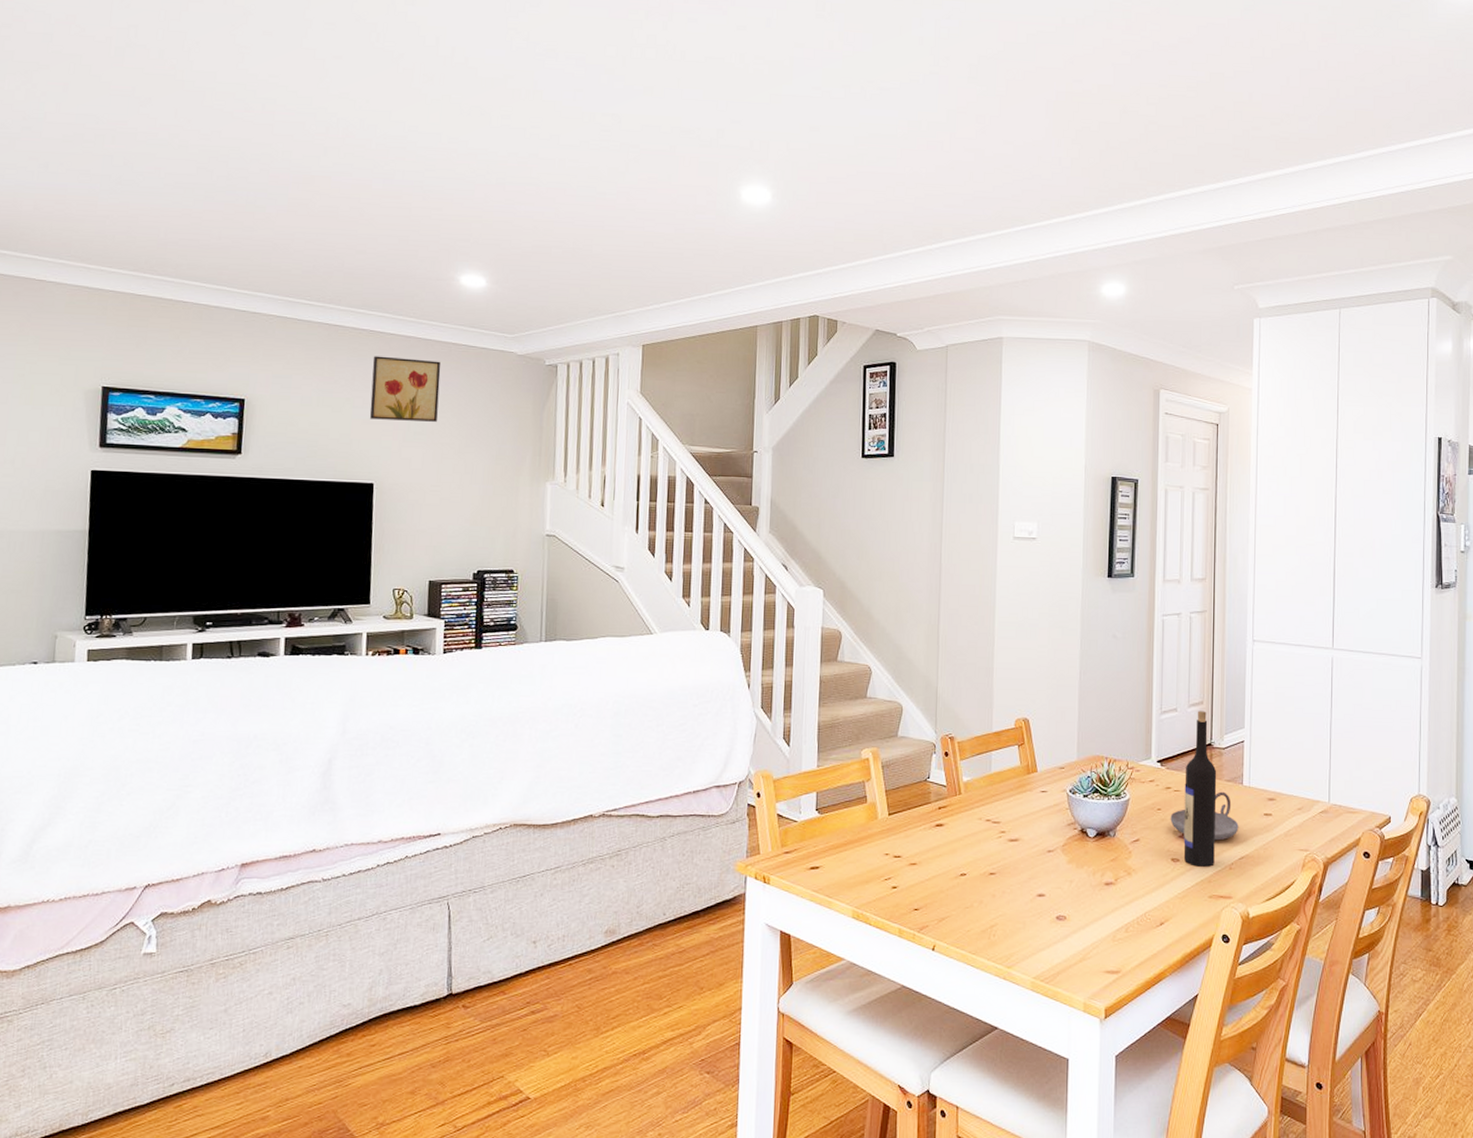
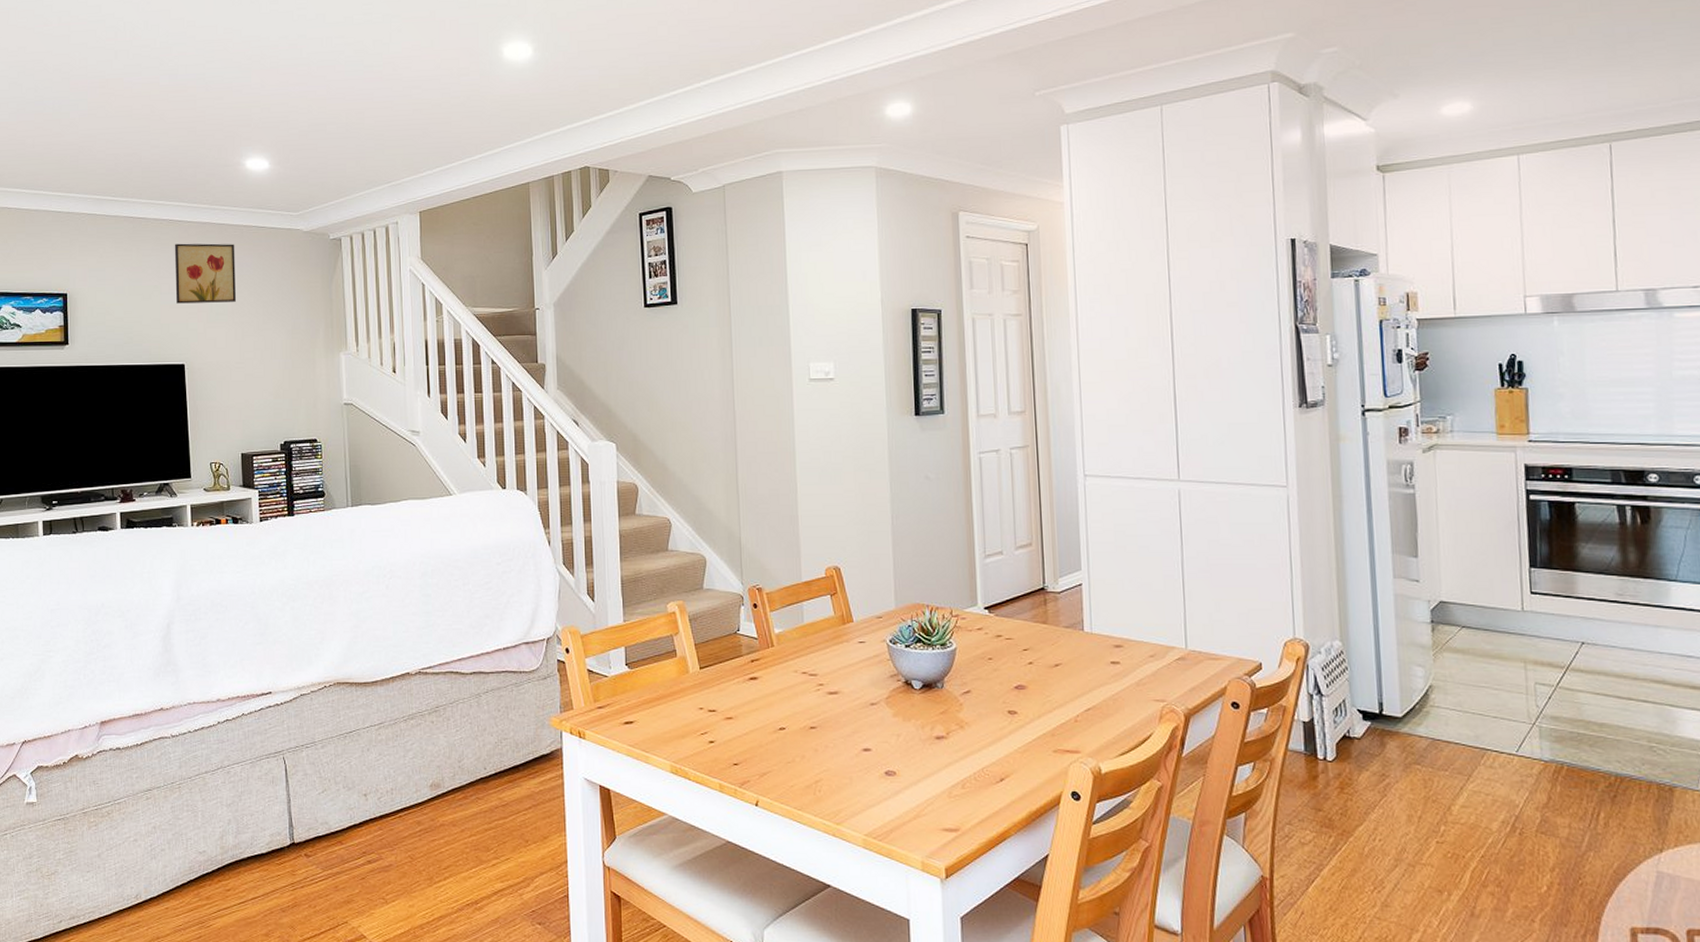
candle holder: present [1170,791,1239,841] -> none [1003,639,1083,691]
wine bottle: present [1183,711,1217,868] -> none [1016,553,1057,721]

